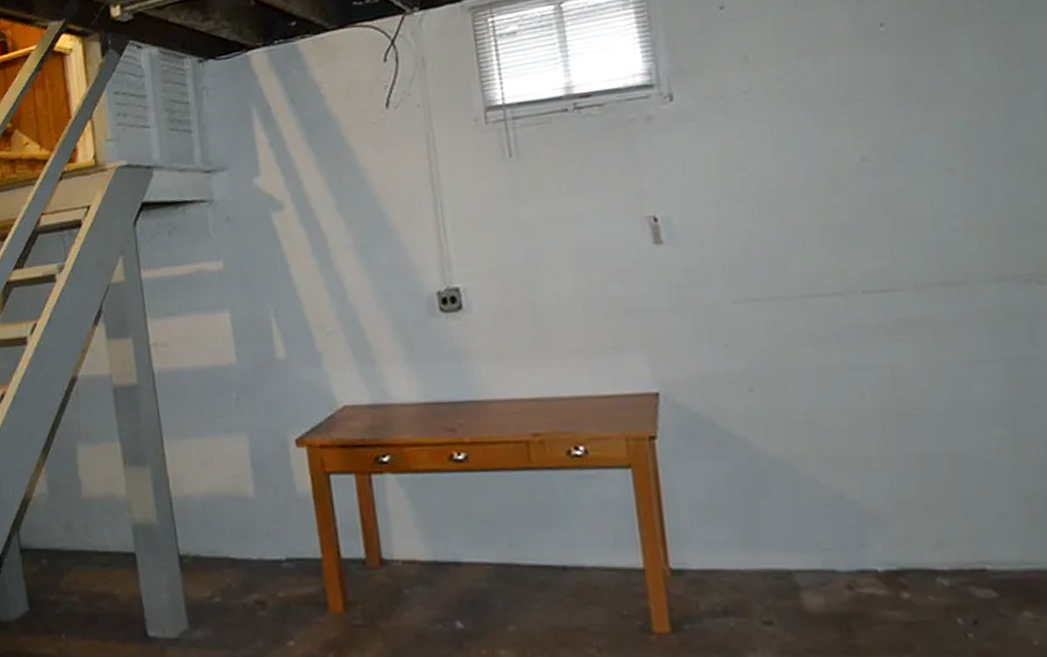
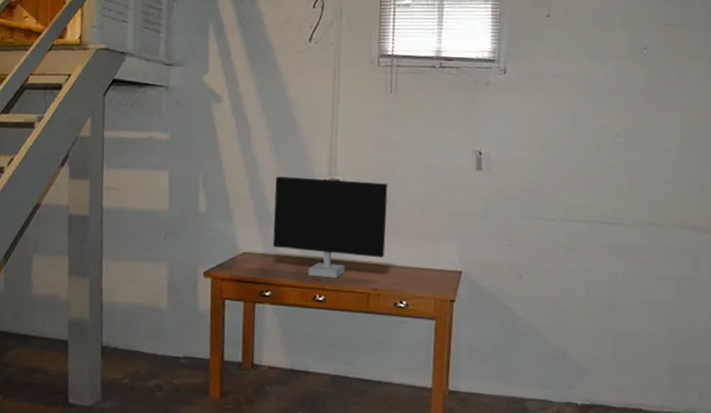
monitor: none [370,282,541,428] -> present [272,176,388,278]

